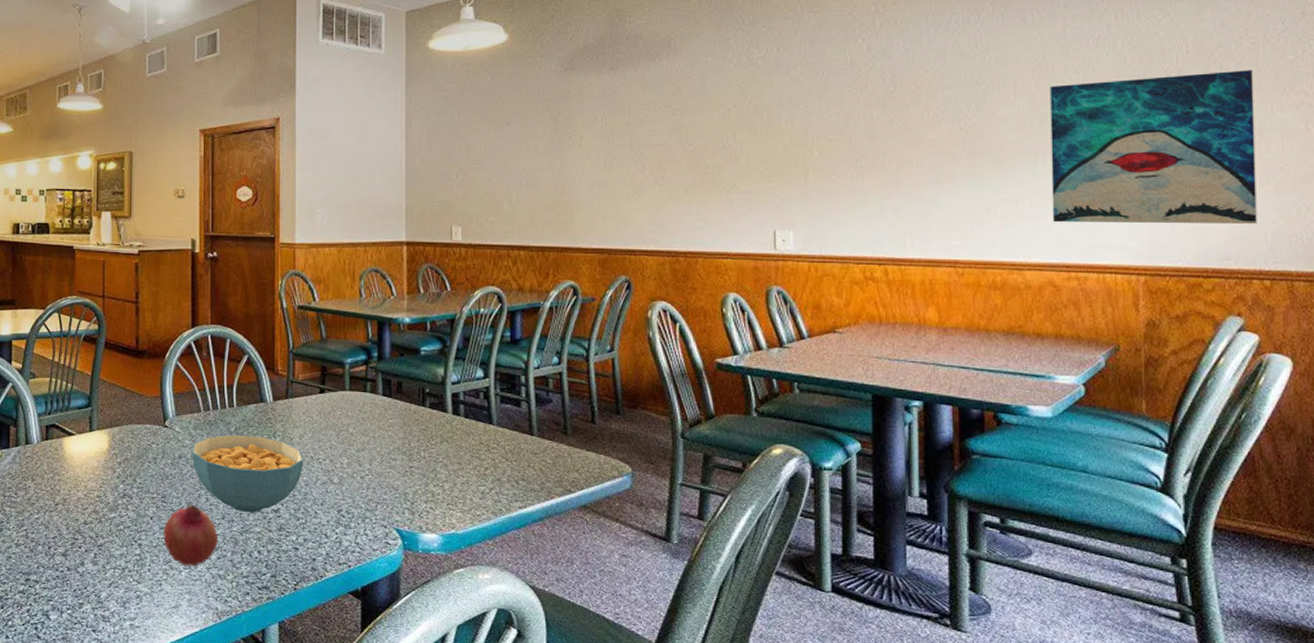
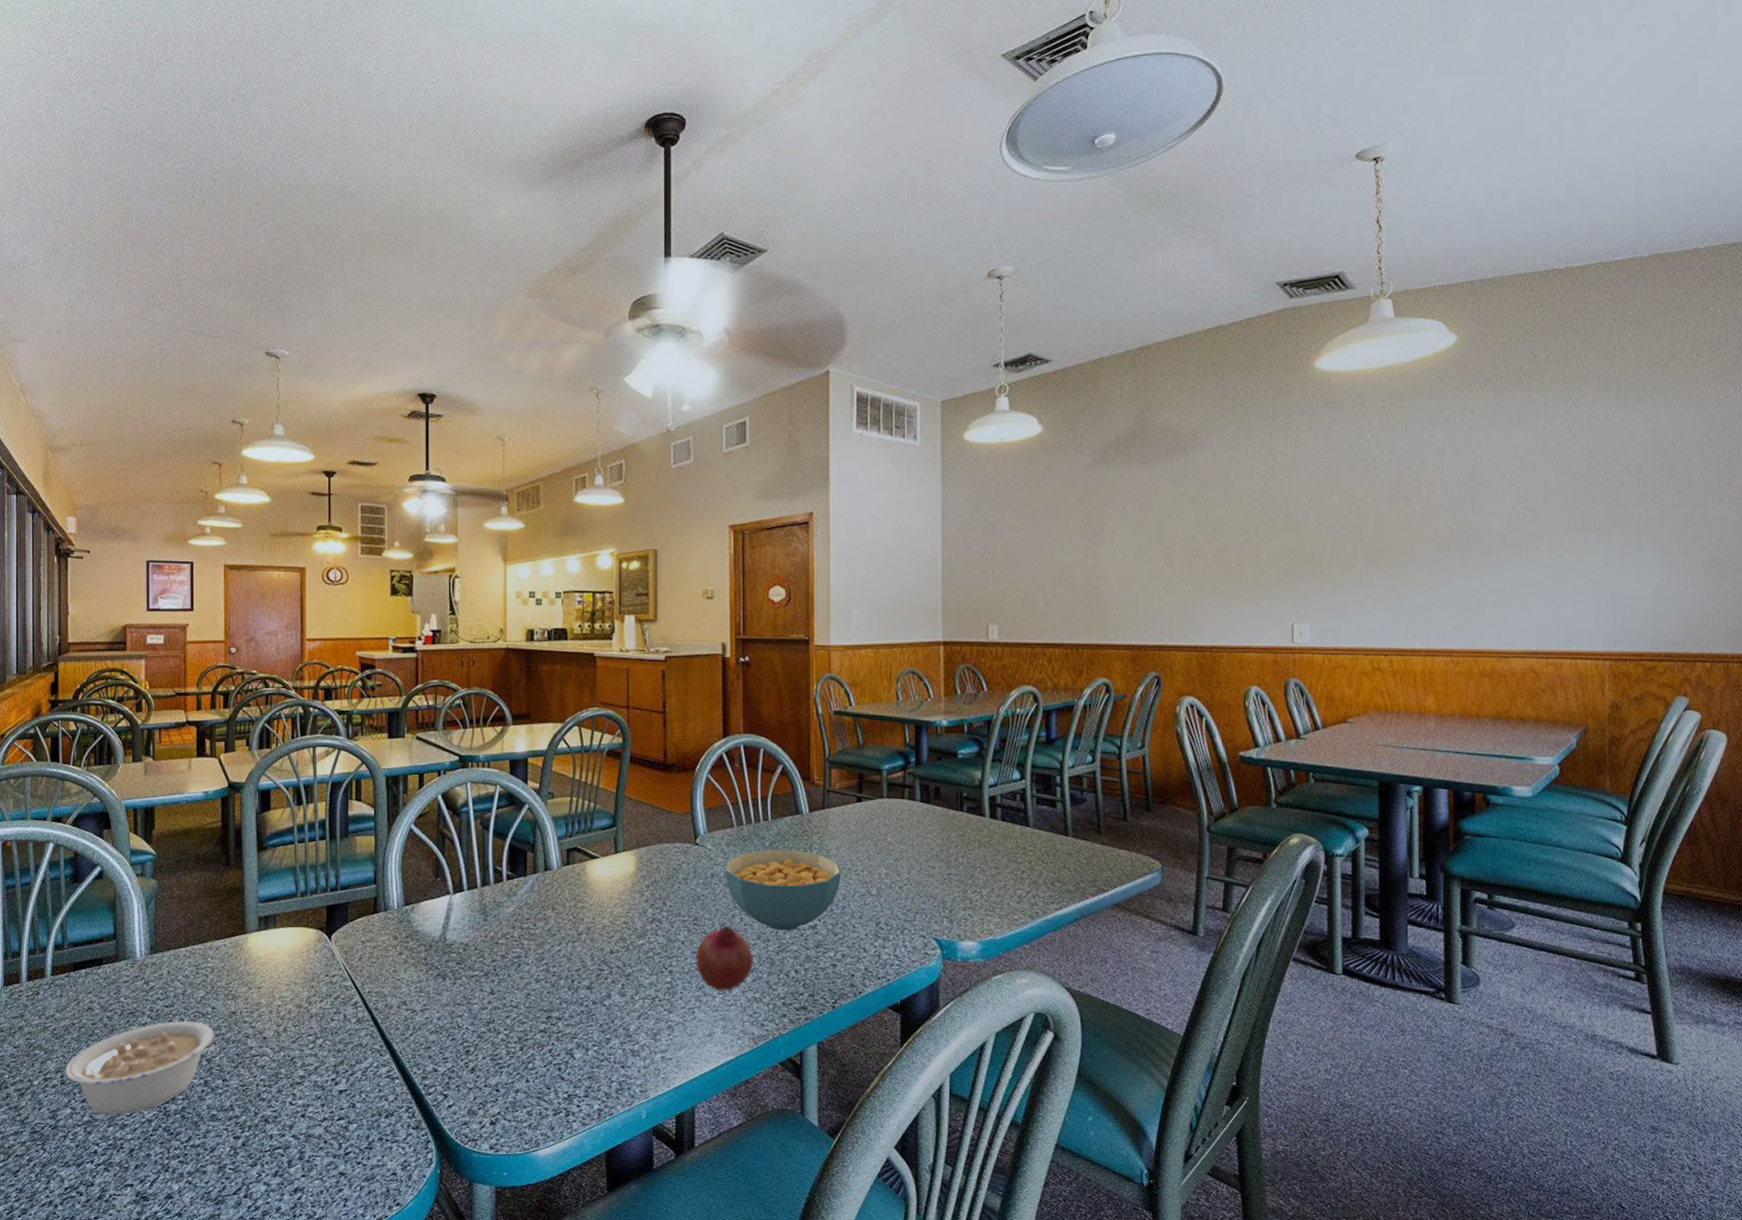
wall art: present [1050,70,1257,224] -> none [1532,467,1701,612]

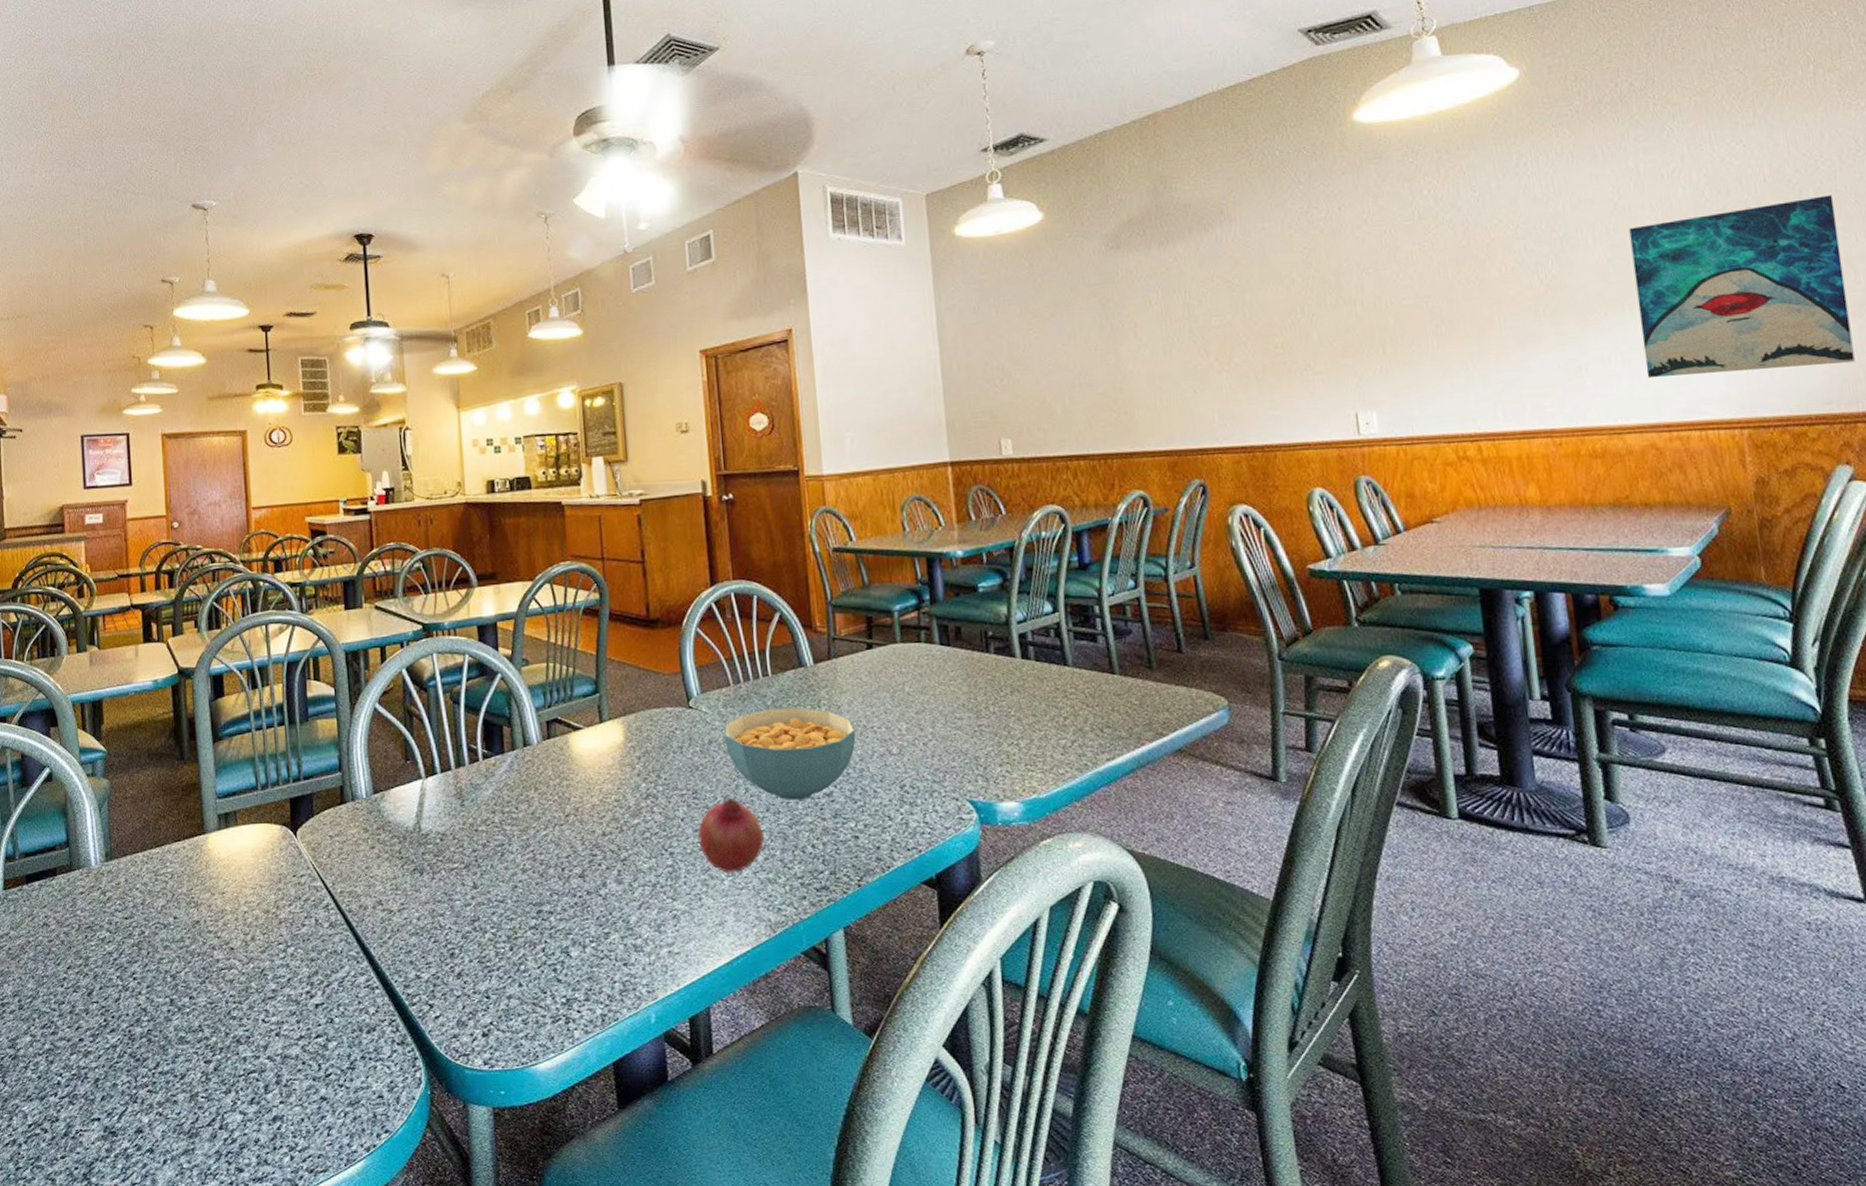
legume: present [65,1020,221,1115] -> none [23,932,186,1042]
wall art: none [1532,467,1701,612] -> present [1629,195,1855,379]

